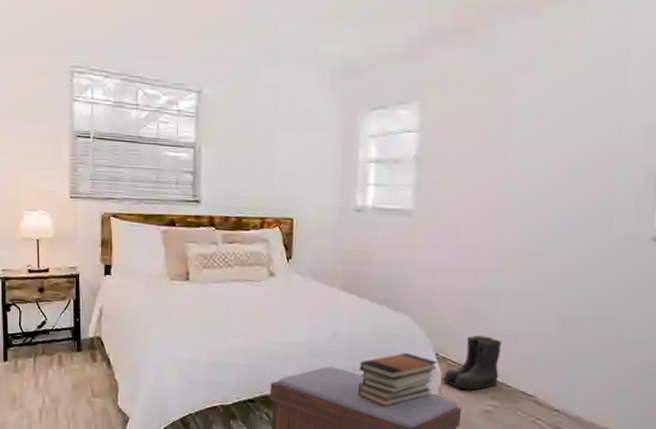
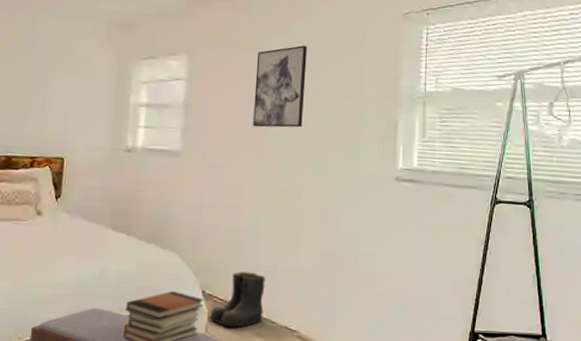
wall art: none [491,87,557,183] -> present [253,45,307,128]

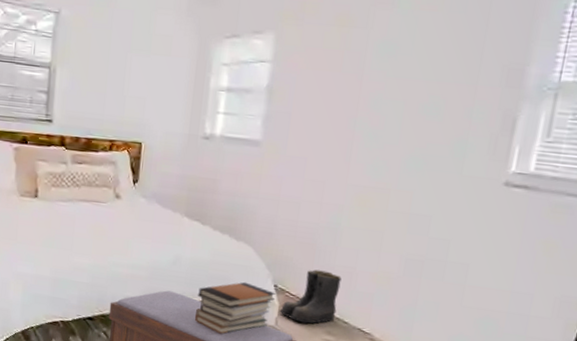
wall art: present [253,45,307,128] -> none [342,22,416,120]

